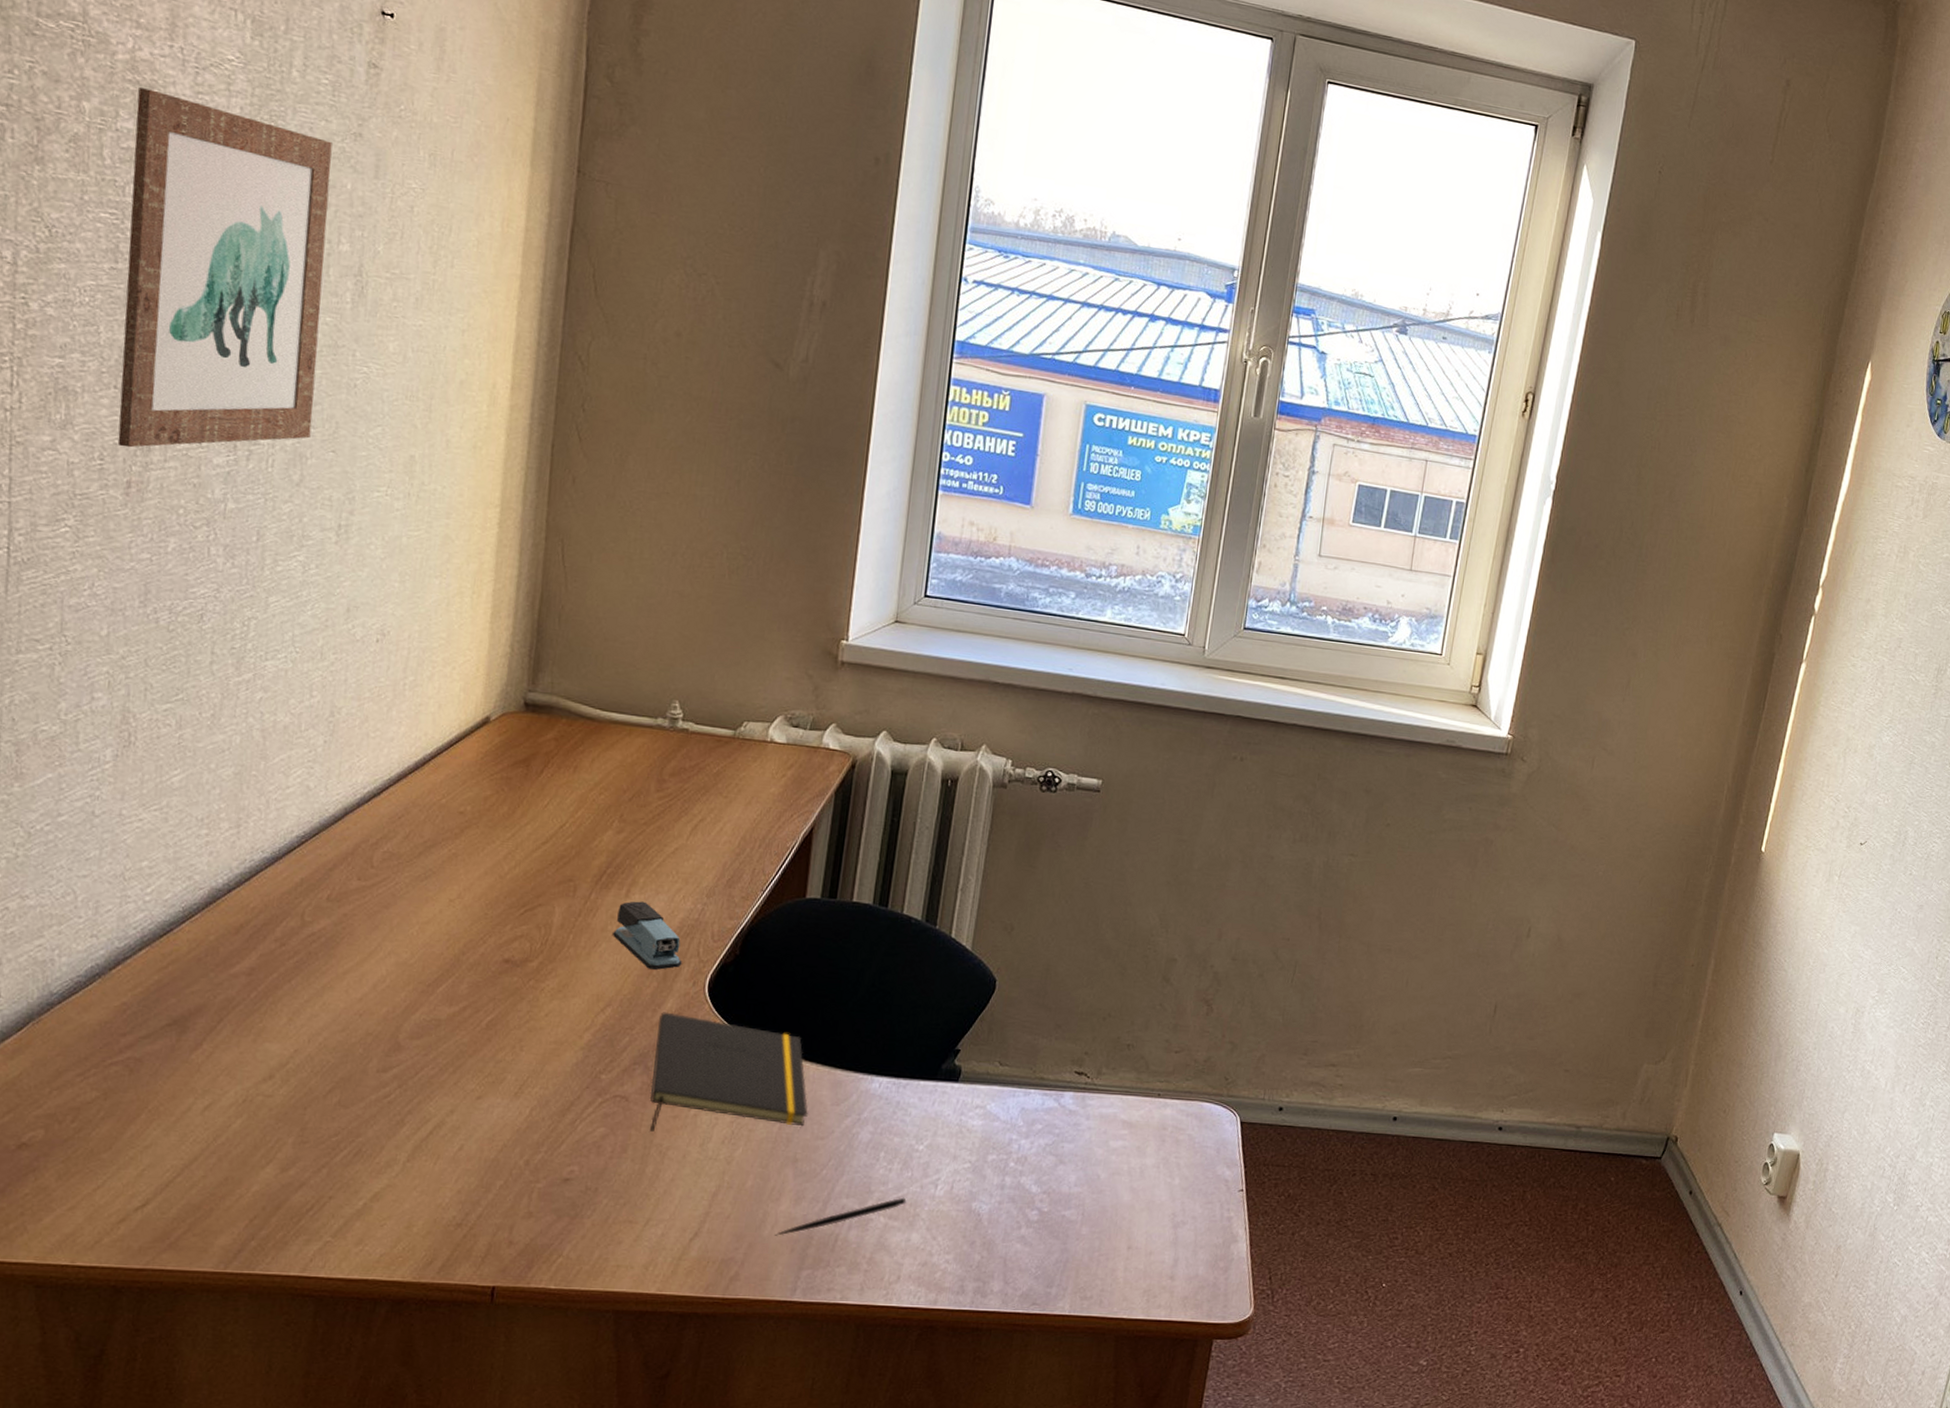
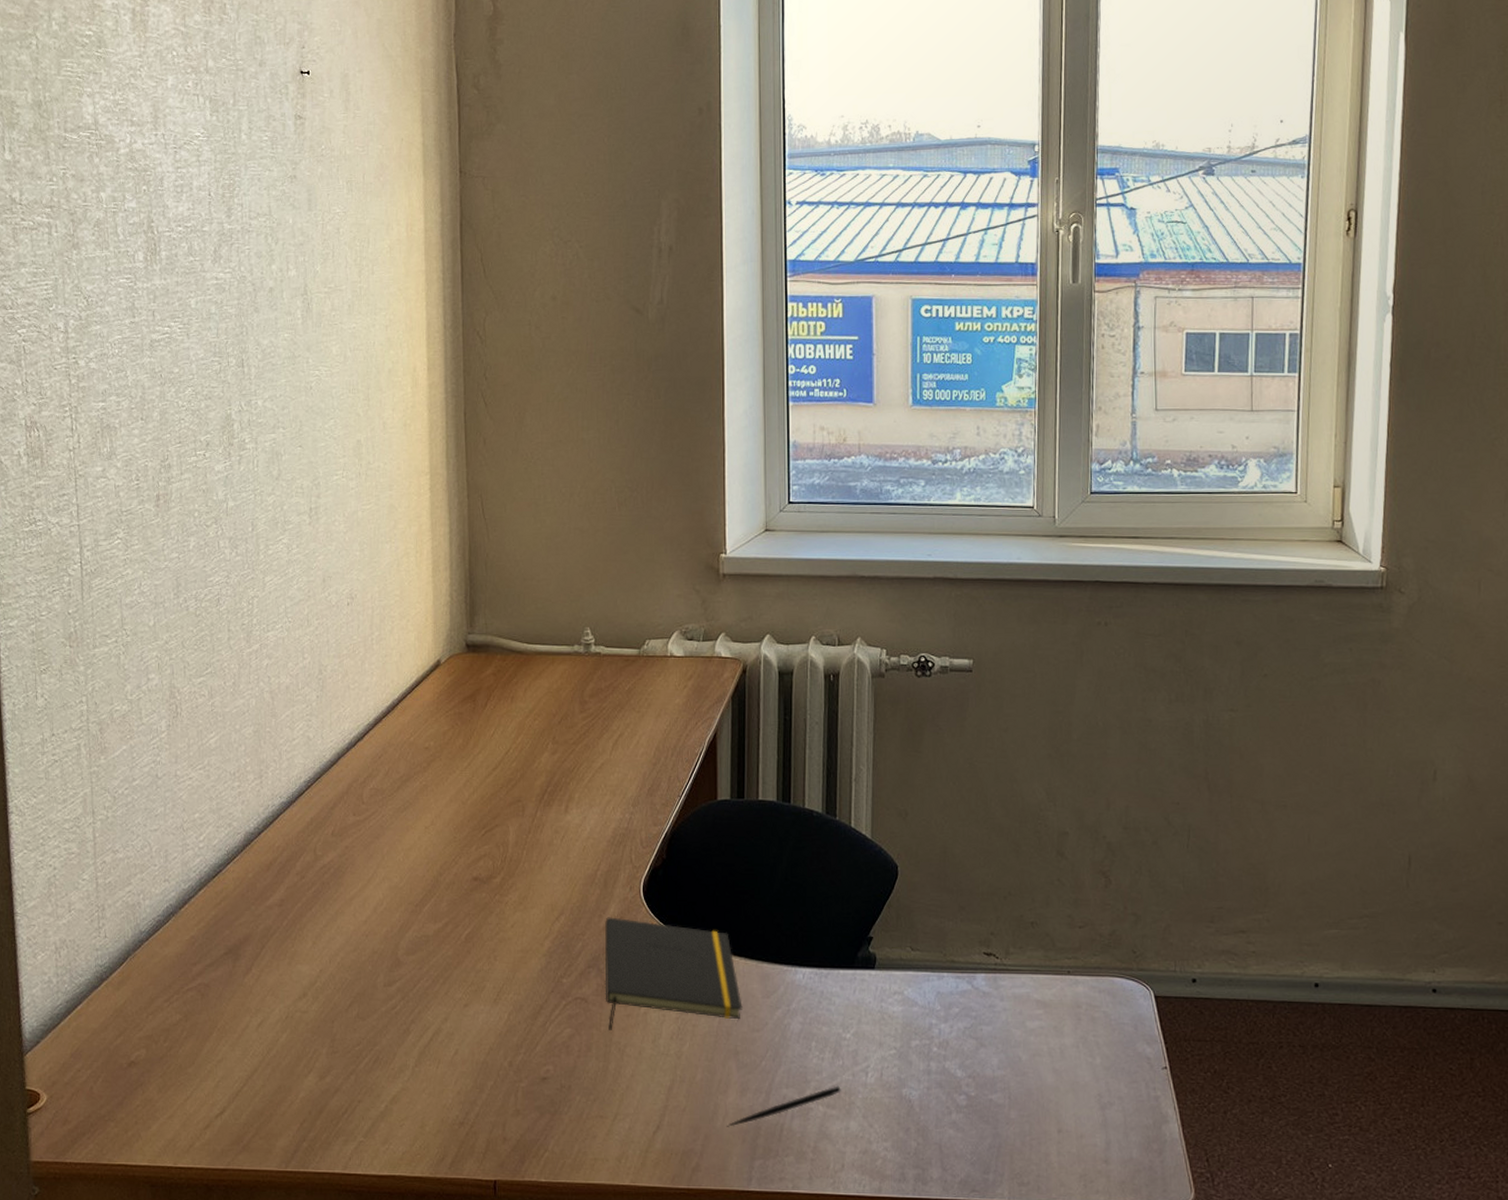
wall art: present [117,87,332,448] -> none [137,172,282,467]
stapler: present [613,901,683,970] -> none [558,815,619,878]

